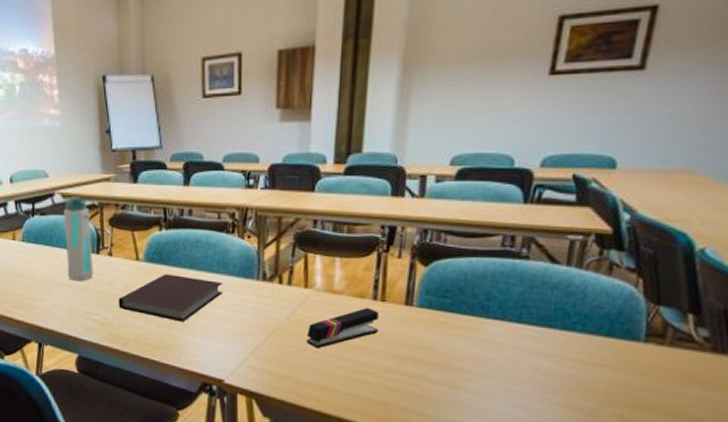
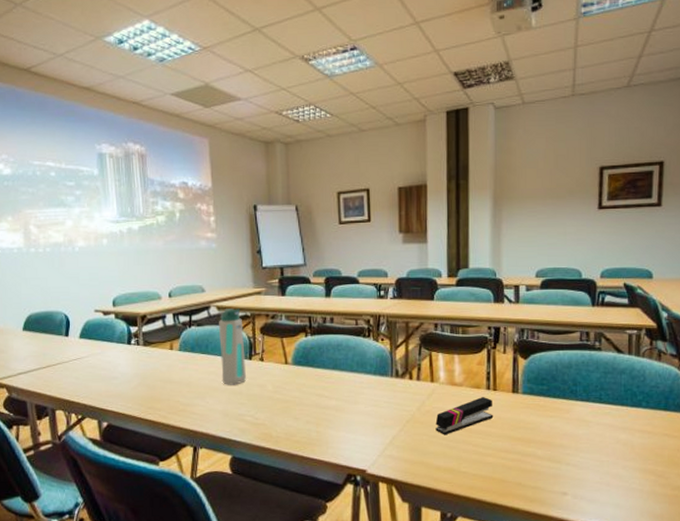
notebook: present [118,274,223,322] -> none [269,375,363,418]

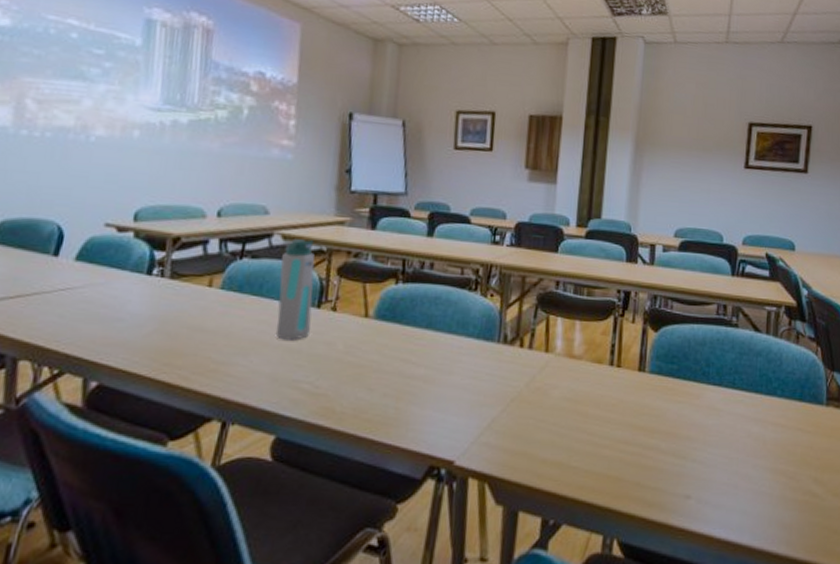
stapler: present [435,397,494,435] -> none [545,374,615,420]

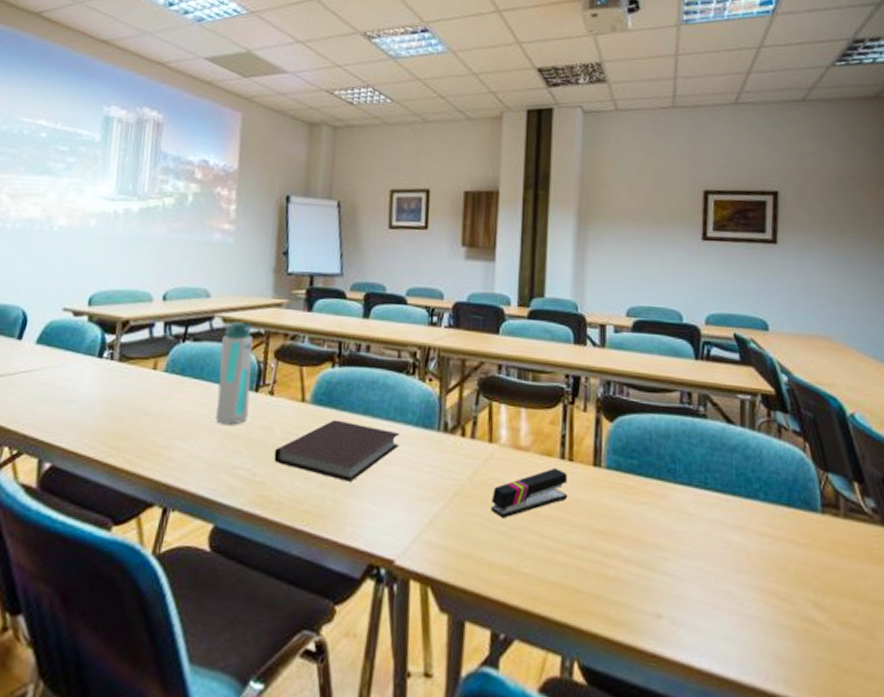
notebook: none [336,334,462,391] -> present [274,420,400,482]
stapler: none [545,374,615,420] -> present [491,468,568,519]

